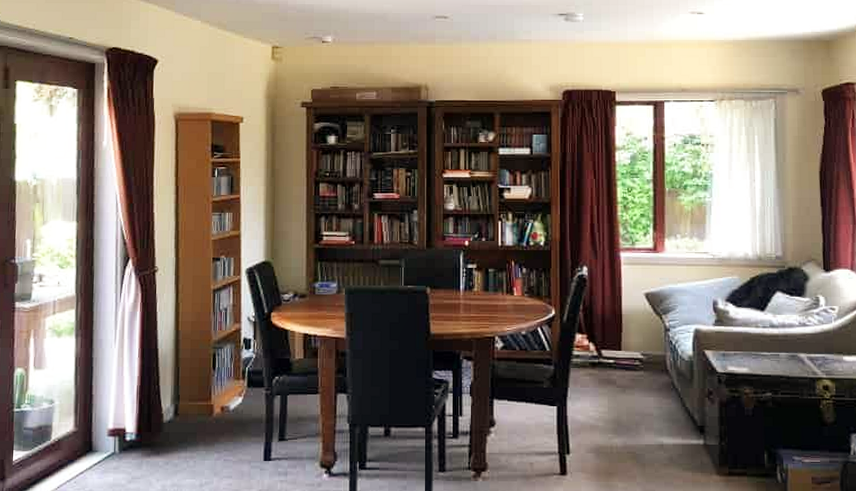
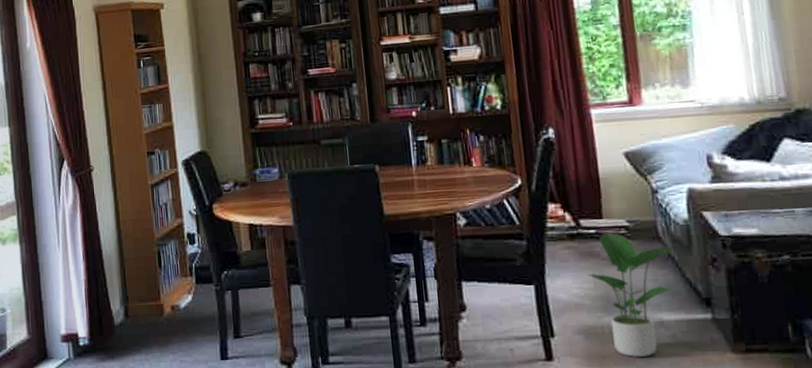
potted plant: none [603,361,678,475] -> present [587,230,674,357]

